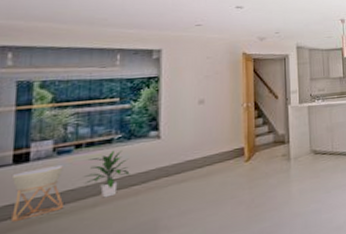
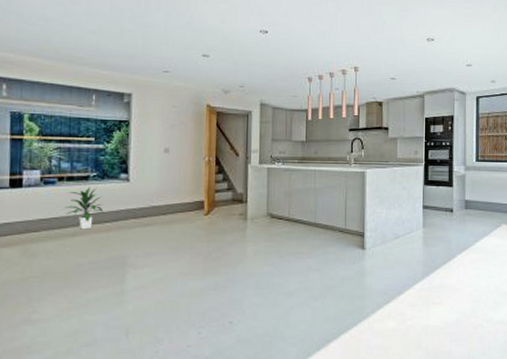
planter: present [11,165,65,223] -> none [9,194,50,239]

